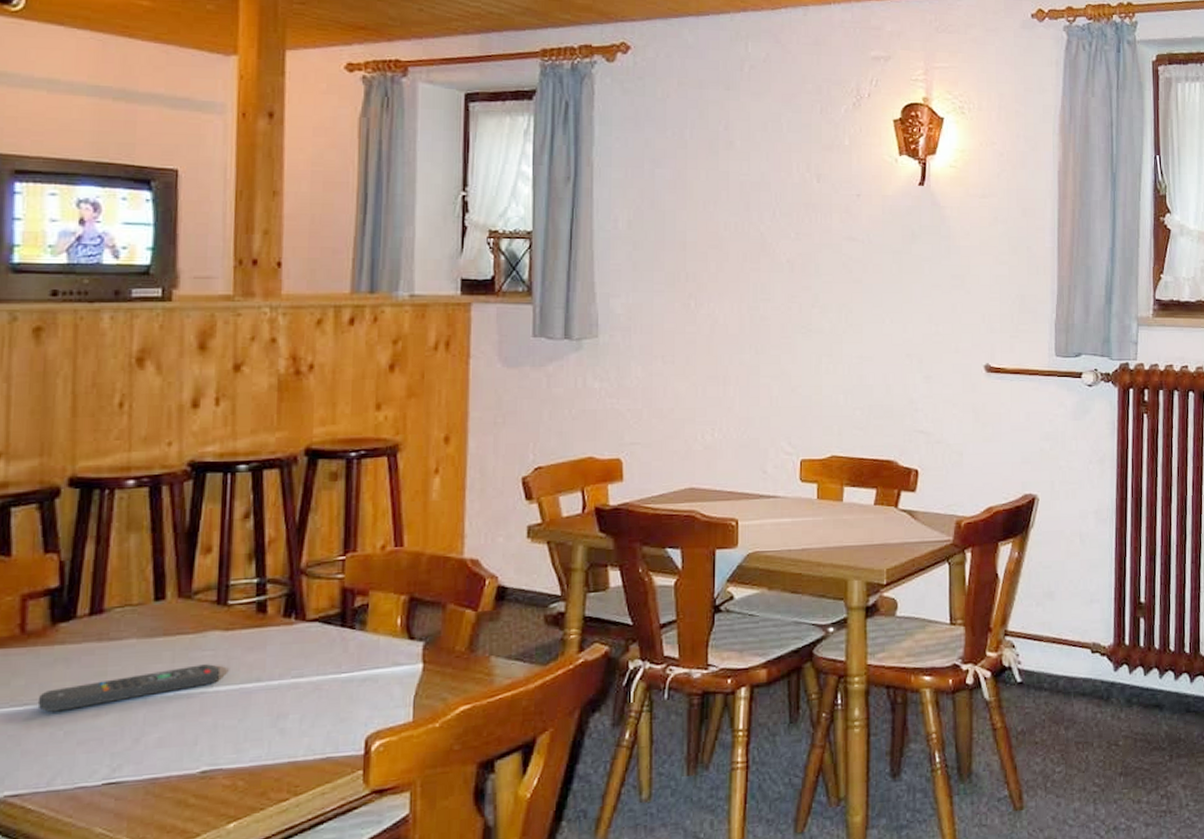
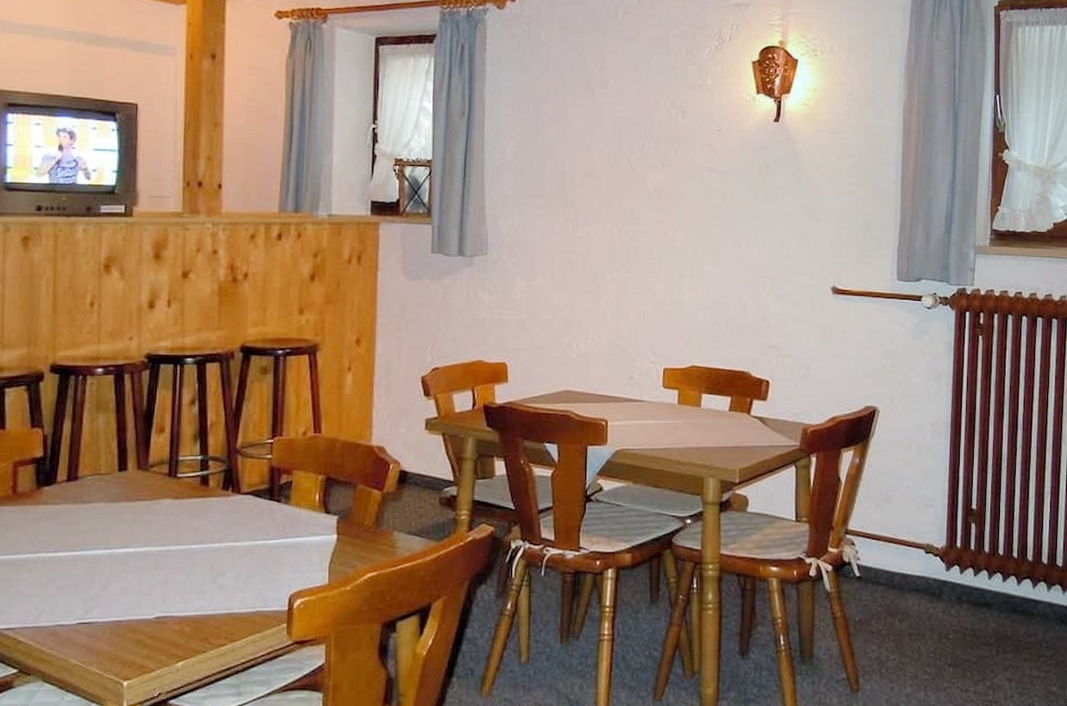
remote control: present [37,664,221,713] -> none [26,527,171,562]

